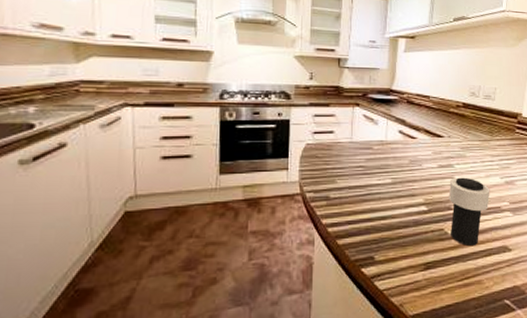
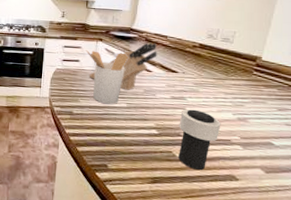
utensil holder: none [341,118,389,182] -> present [86,50,128,105]
knife block: none [346,104,421,162] -> present [89,43,157,90]

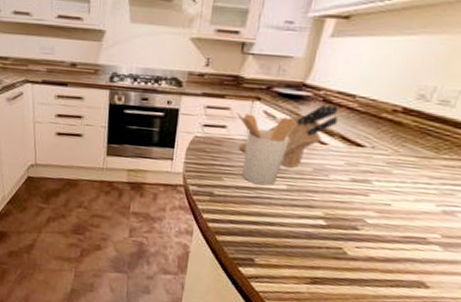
cup: present [178,109,221,171] -> none [350,195,417,273]

